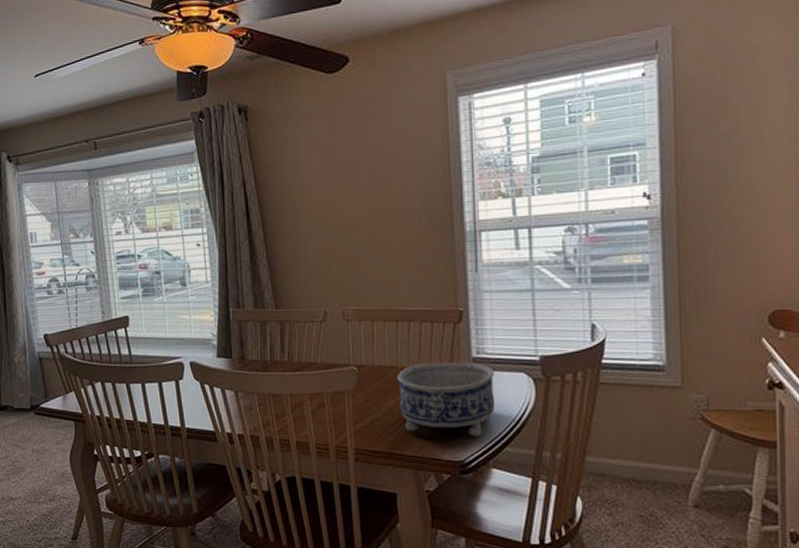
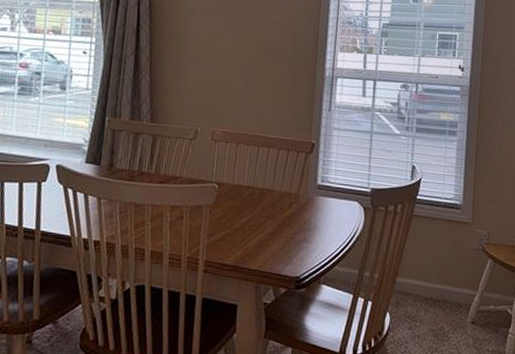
decorative bowl: present [396,362,495,437] -> none [251,186,334,256]

